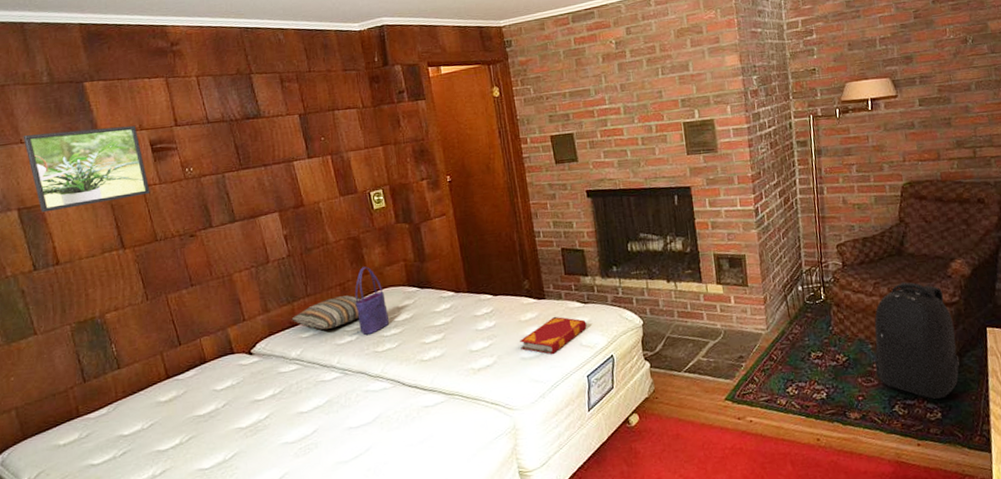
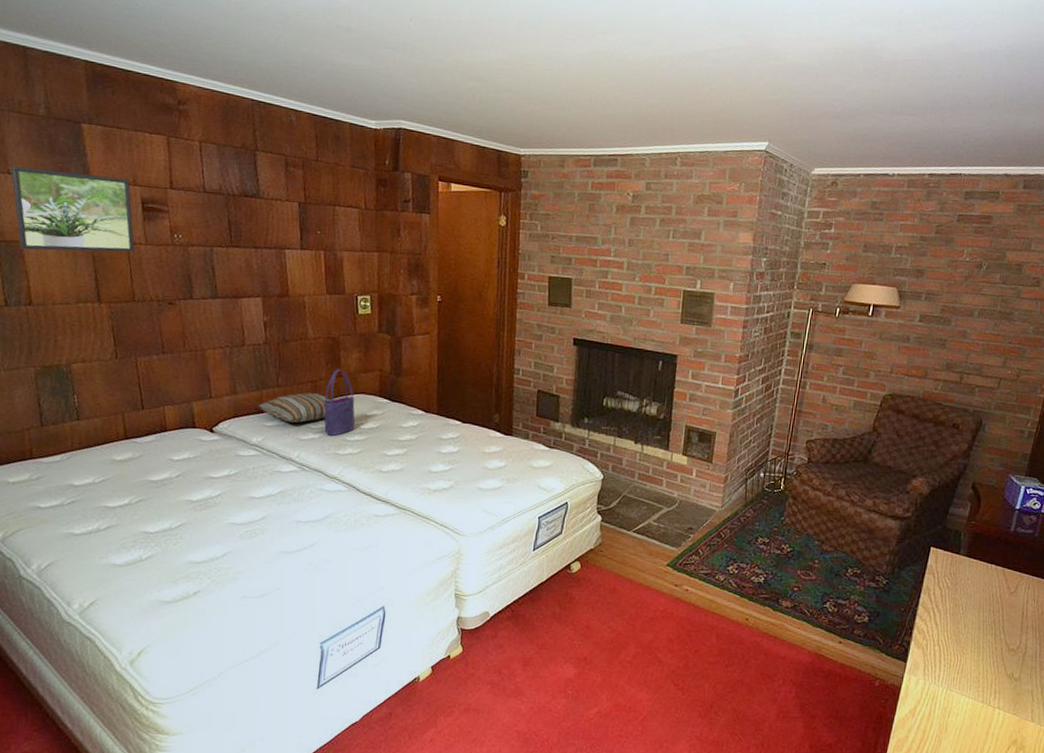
hardback book: present [520,316,587,354] -> none [479,454,548,490]
backpack: present [874,282,960,400] -> none [816,488,901,605]

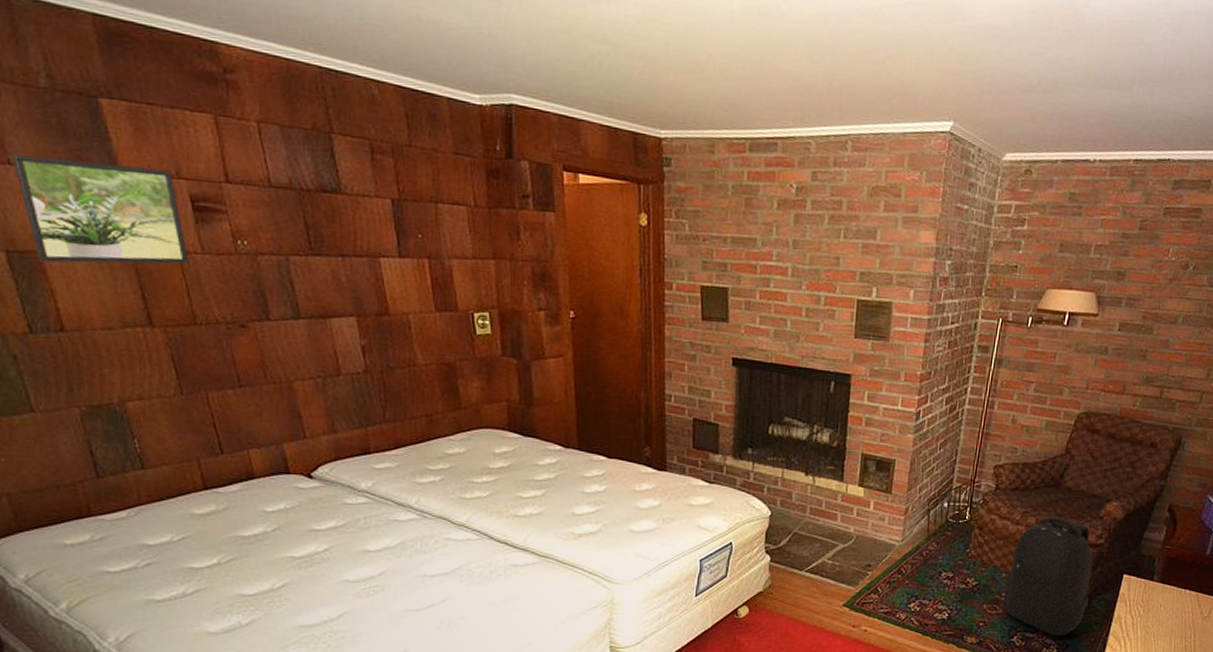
pillow: present [258,393,331,423] -> none [363,429,451,465]
tote bag: present [324,369,356,437] -> none [443,400,483,479]
backpack: none [816,488,901,605] -> present [1003,516,1093,637]

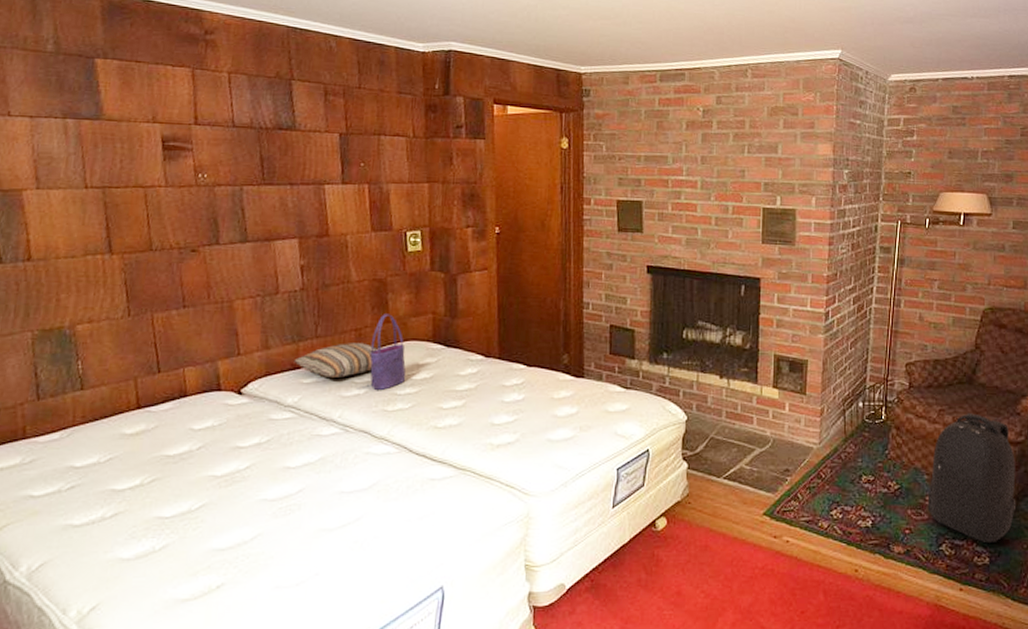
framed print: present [11,155,189,264] -> none [11,108,153,199]
pillow: none [363,429,451,465] -> present [294,343,378,379]
tote bag: none [443,400,483,479] -> present [370,314,406,391]

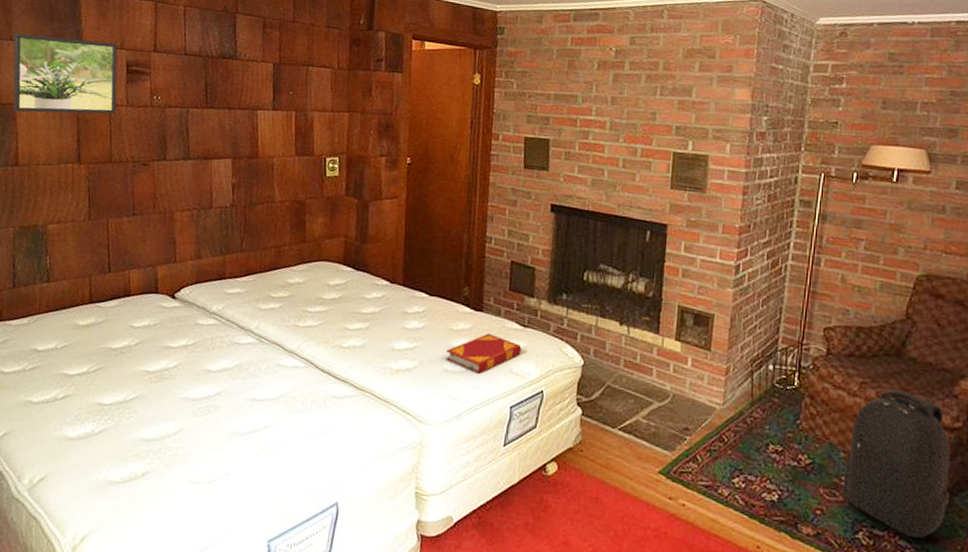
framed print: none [11,108,153,199] -> present [13,33,118,114]
pillow: present [294,343,378,379] -> none [220,259,294,291]
tote bag: present [370,314,406,391] -> none [285,234,318,307]
hardback book: none [548,398,625,439] -> present [445,333,522,374]

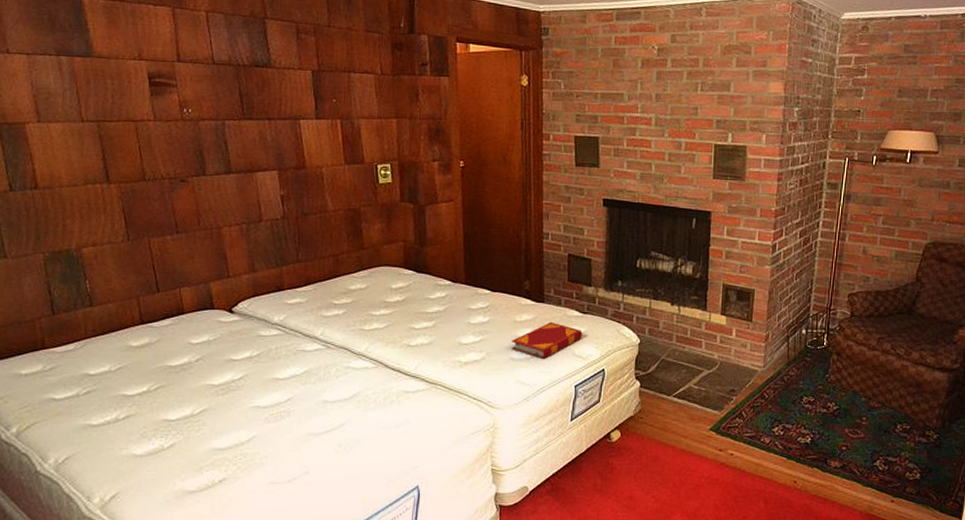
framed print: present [13,33,118,114] -> none [10,46,143,132]
backpack: present [843,389,950,539] -> none [864,341,950,461]

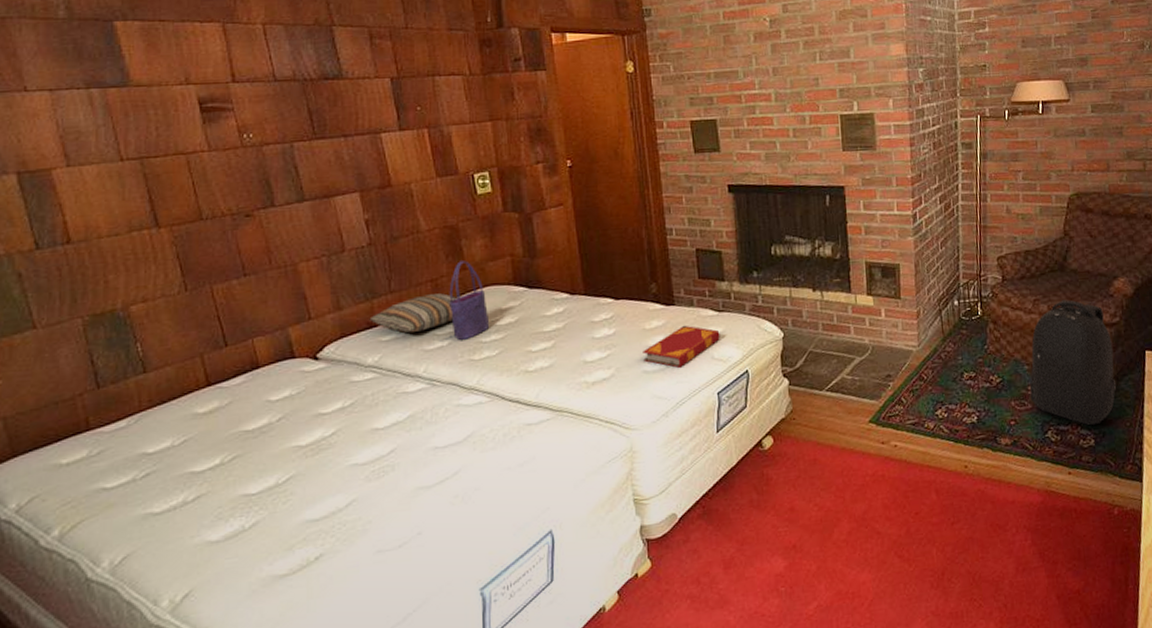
pillow: none [278,267,354,300] -> present [369,293,457,333]
tote bag: none [347,241,381,312] -> present [449,261,490,341]
backpack: none [864,341,950,461] -> present [1030,300,1116,426]

